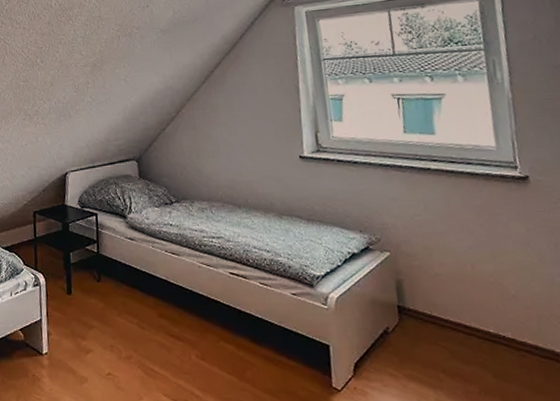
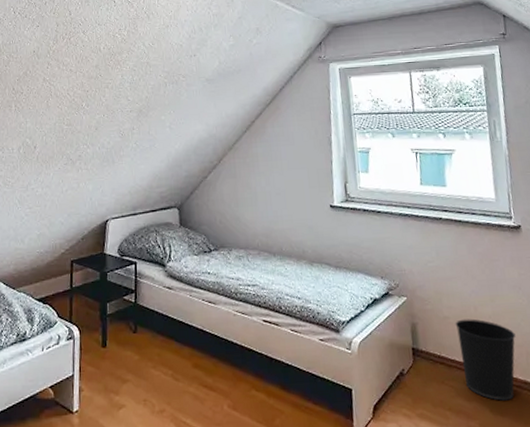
wastebasket: none [448,277,524,366] -> present [455,318,516,401]

